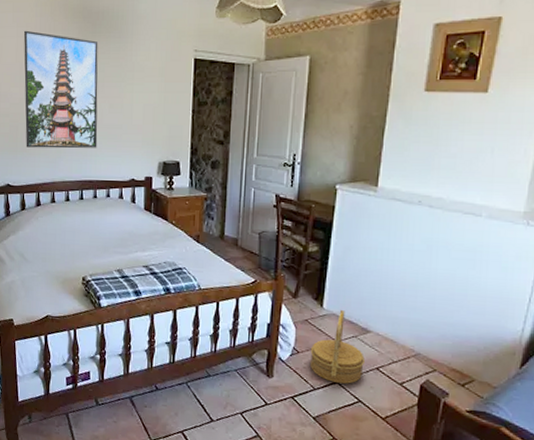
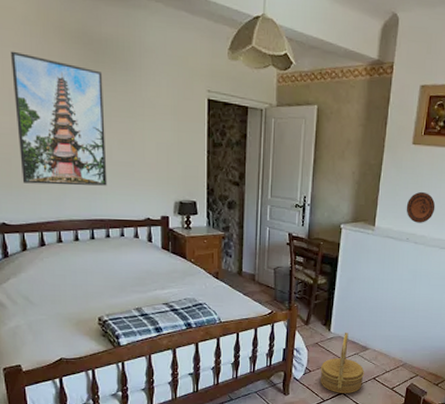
decorative plate: none [417,145,457,183] -> present [406,191,436,223]

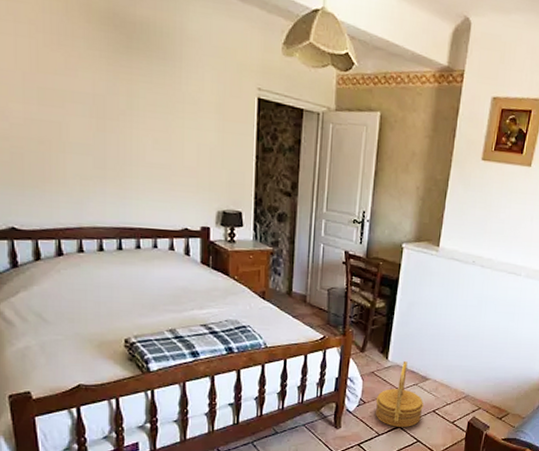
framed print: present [11,51,107,186] -> none [26,28,139,190]
decorative plate: present [406,191,436,223] -> none [473,211,504,246]

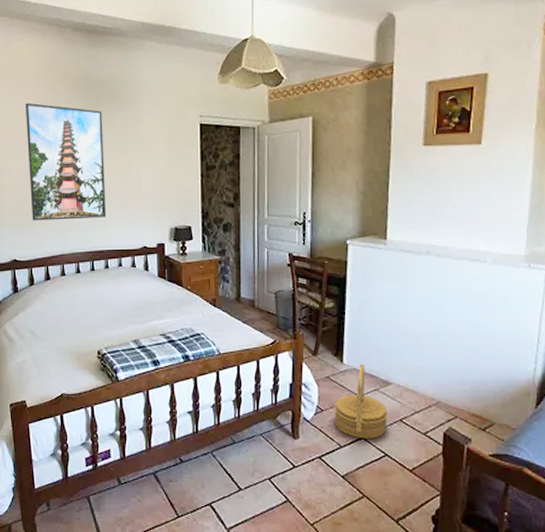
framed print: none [26,28,139,190] -> present [26,102,107,221]

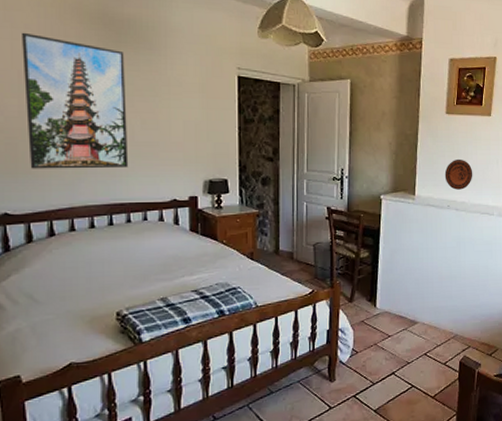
basket: present [334,364,388,438] -> none [367,307,414,374]
decorative plate: none [422,196,459,233] -> present [444,159,473,190]

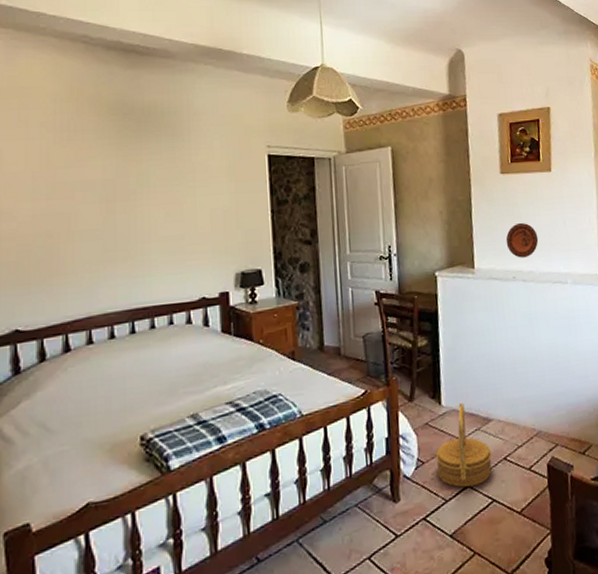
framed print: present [22,32,129,169] -> none [37,131,152,277]
basket: none [367,307,414,374] -> present [435,403,492,488]

